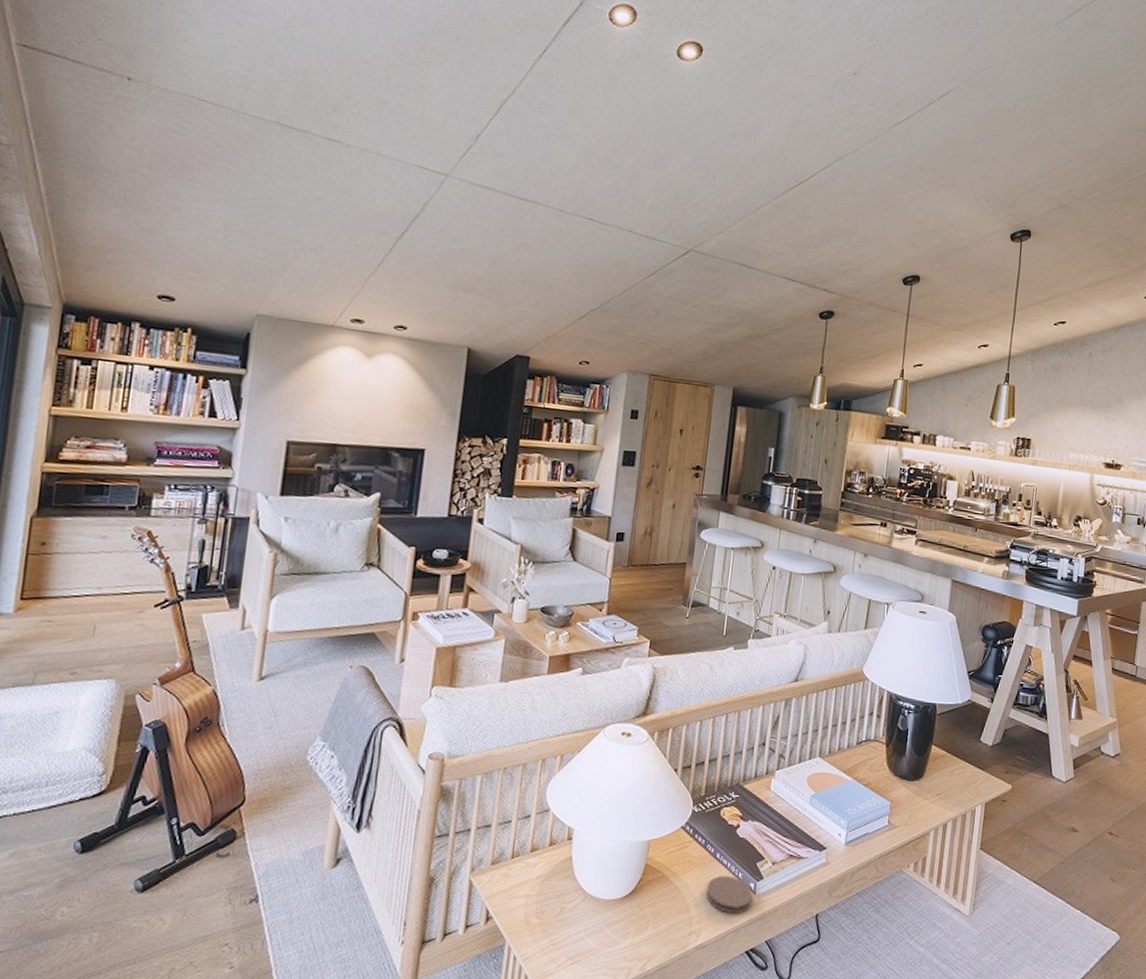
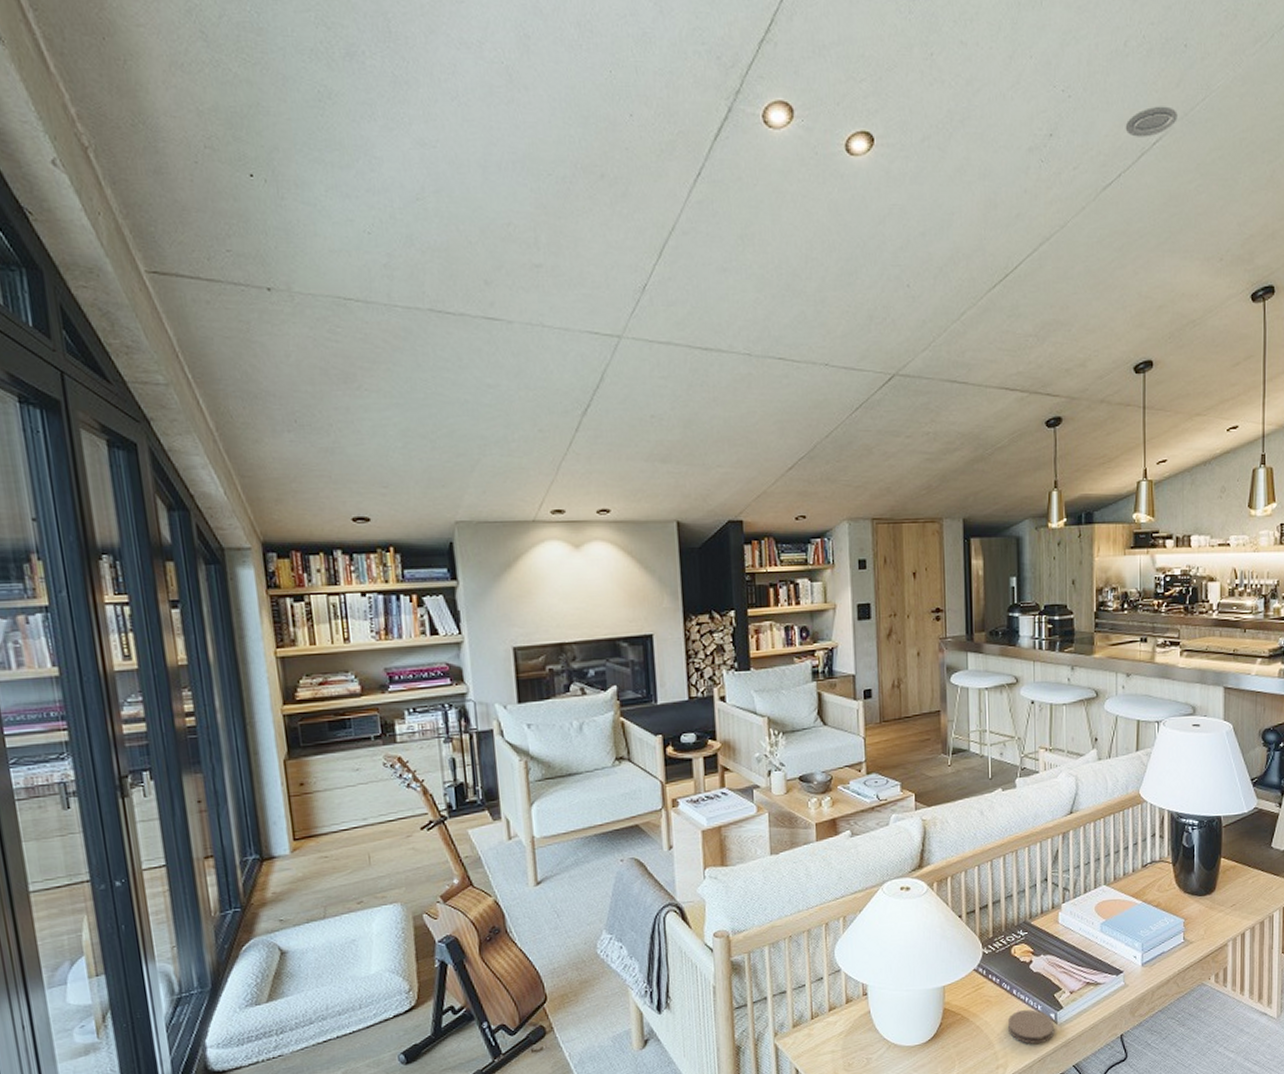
recessed light: none [918,66,964,91] -> present [1125,106,1178,137]

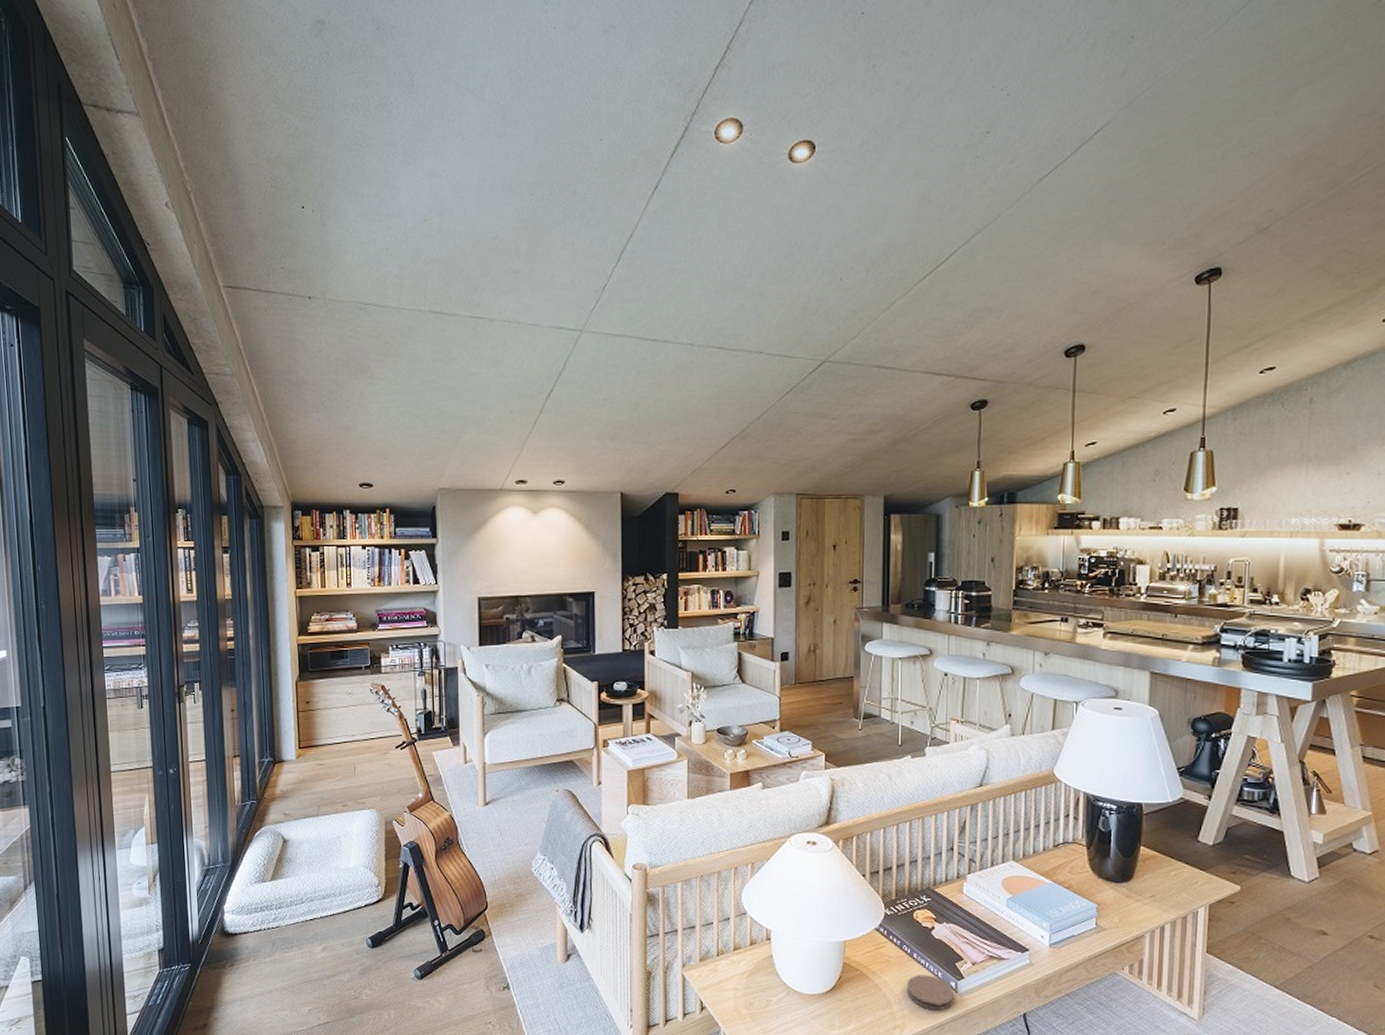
recessed light: present [1125,106,1178,137] -> none [1064,97,1121,129]

